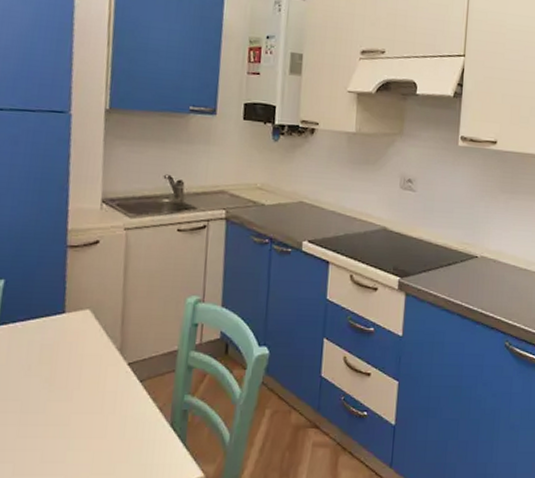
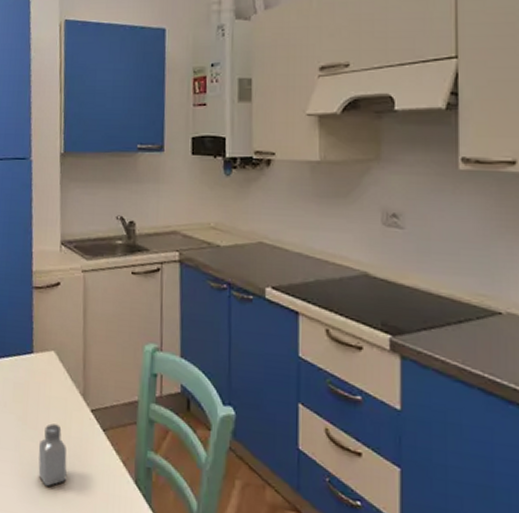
saltshaker: none [66,381,100,443] -> present [38,423,67,487]

